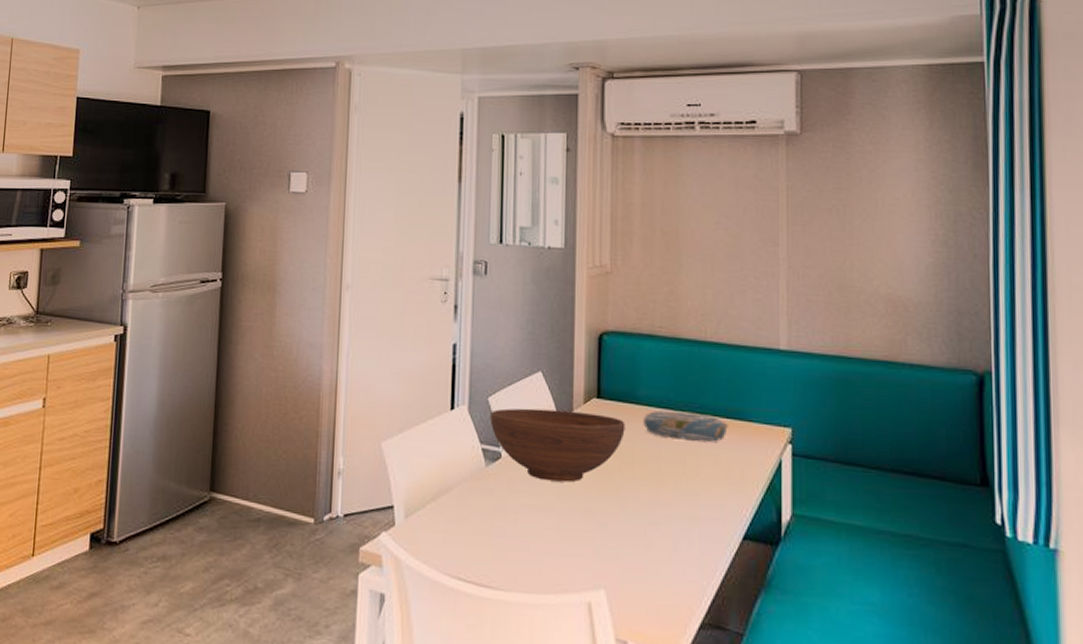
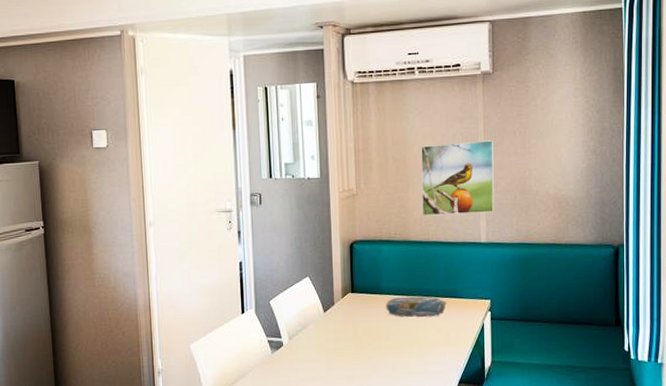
fruit bowl: present [490,408,625,483] -> none [272,304,373,359]
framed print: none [698,217,801,312] -> present [420,140,494,216]

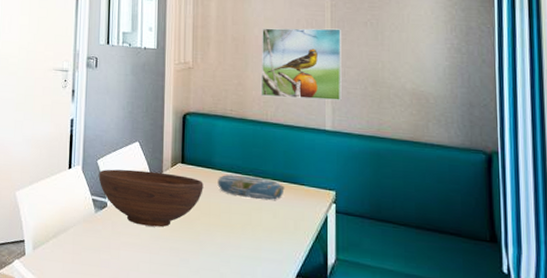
fruit bowl: none [272,304,373,359] -> present [99,169,204,227]

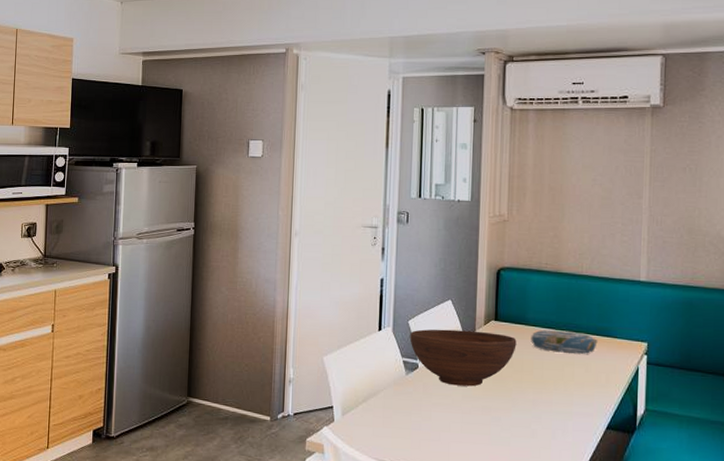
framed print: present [260,28,343,102] -> none [576,175,661,251]

